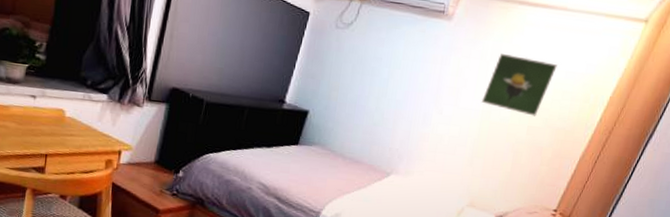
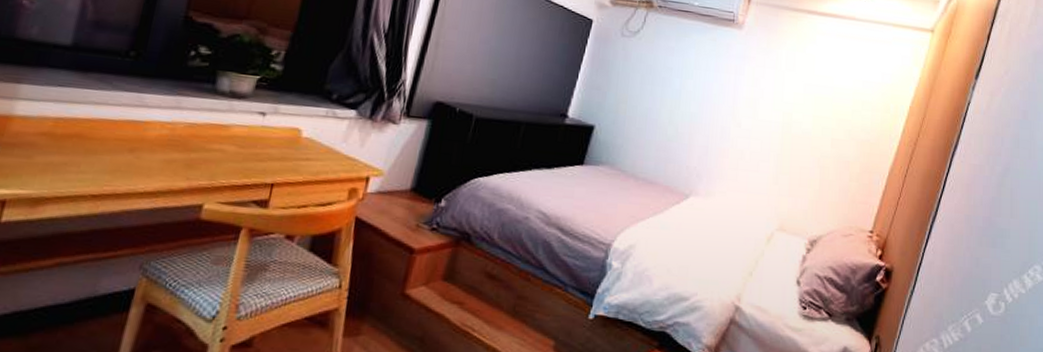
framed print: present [481,54,557,117] -> none [780,63,853,128]

